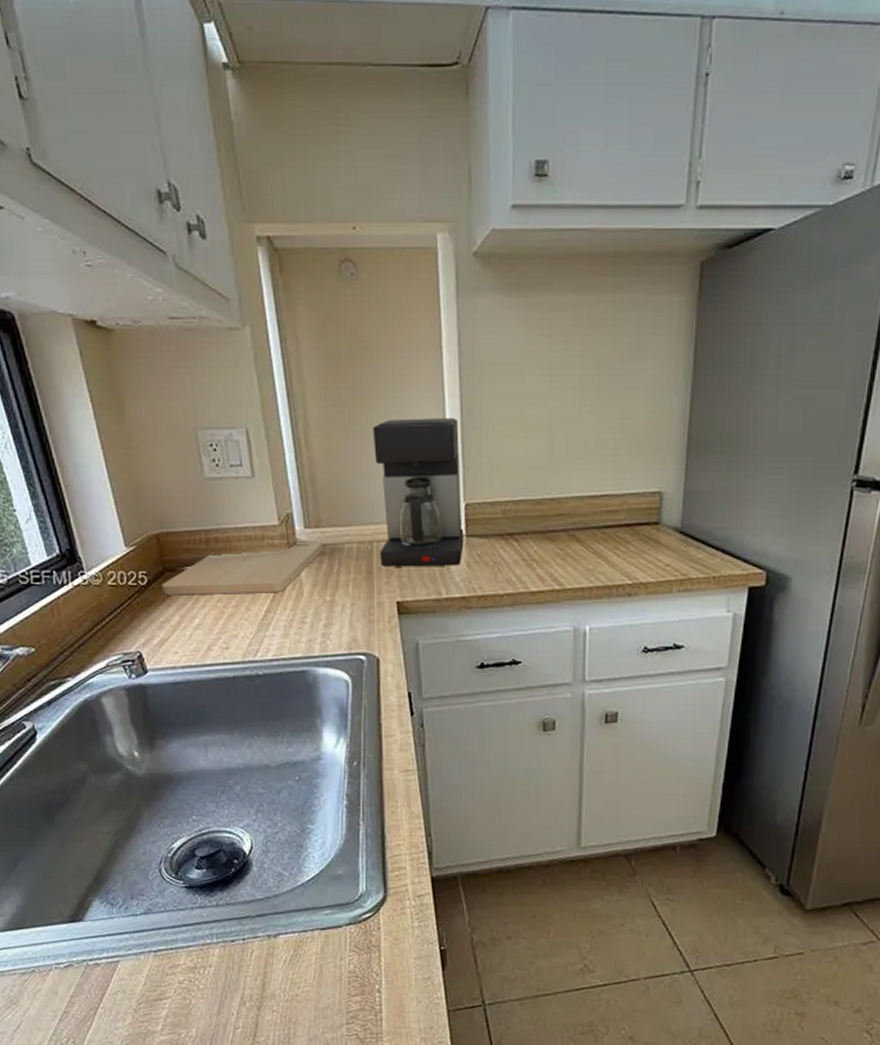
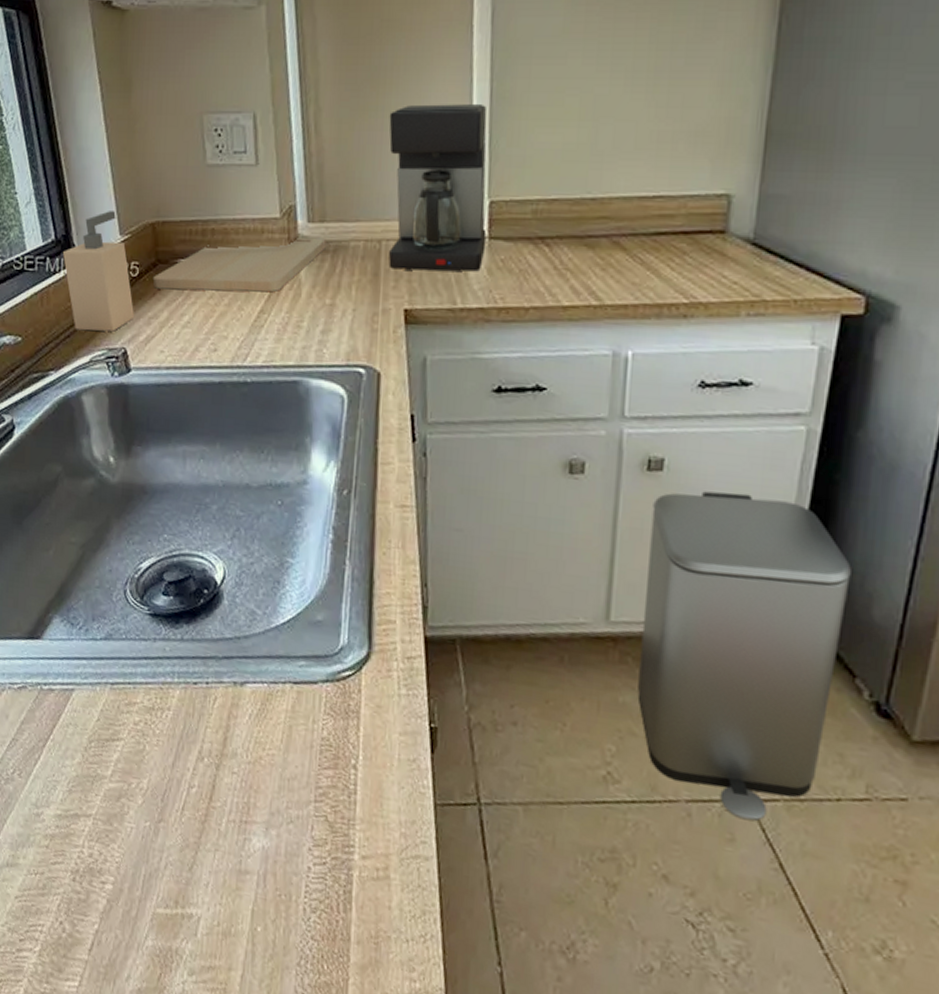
soap dispenser: none [68,524,147,638] -> present [62,211,135,332]
pedal bin: none [605,735,761,986] -> present [637,491,851,822]

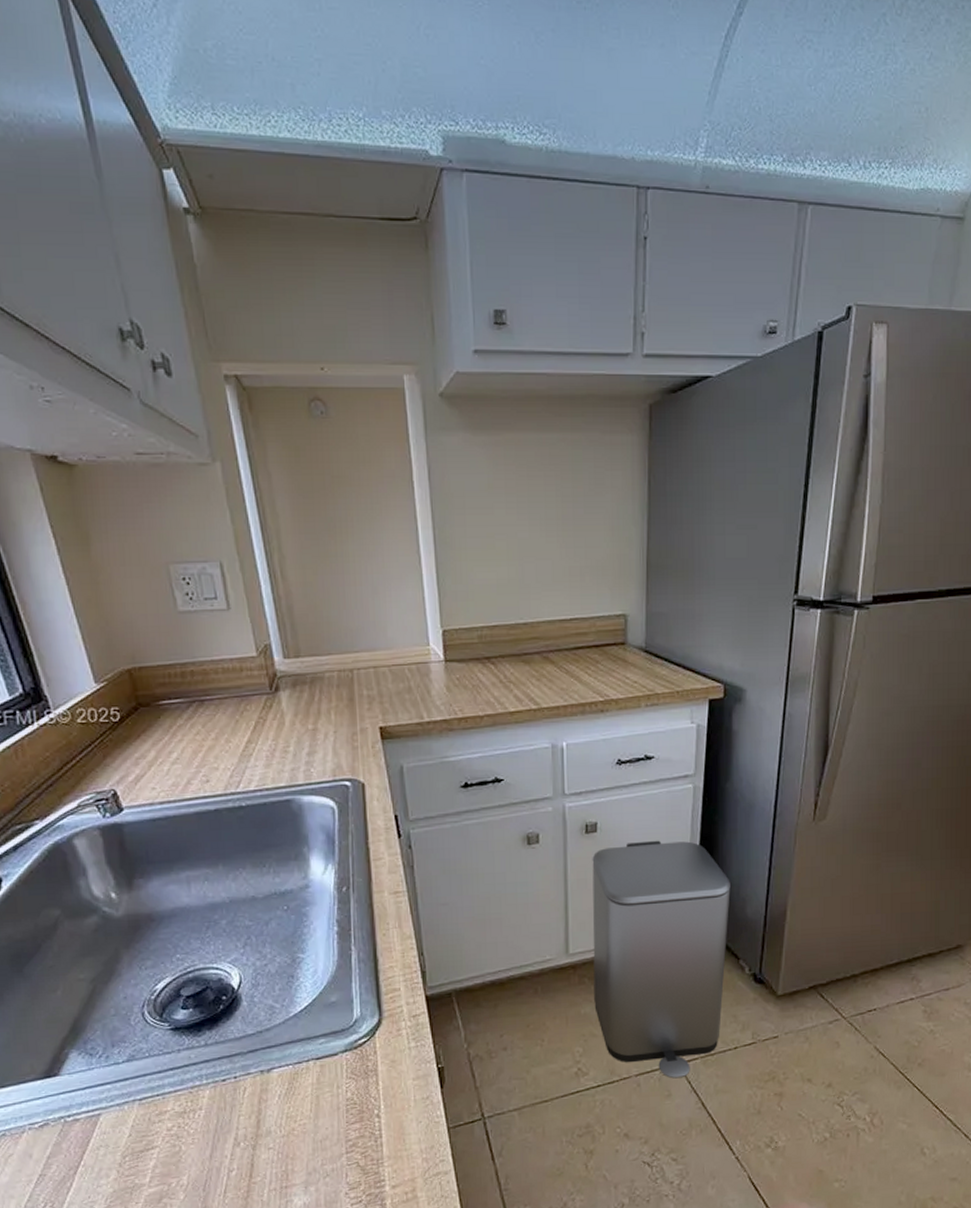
soap dispenser: present [62,211,135,332] -> none [33,661,121,778]
cutting board: present [152,237,326,293] -> none [135,671,303,731]
coffee maker: present [388,104,487,272] -> none [348,549,443,694]

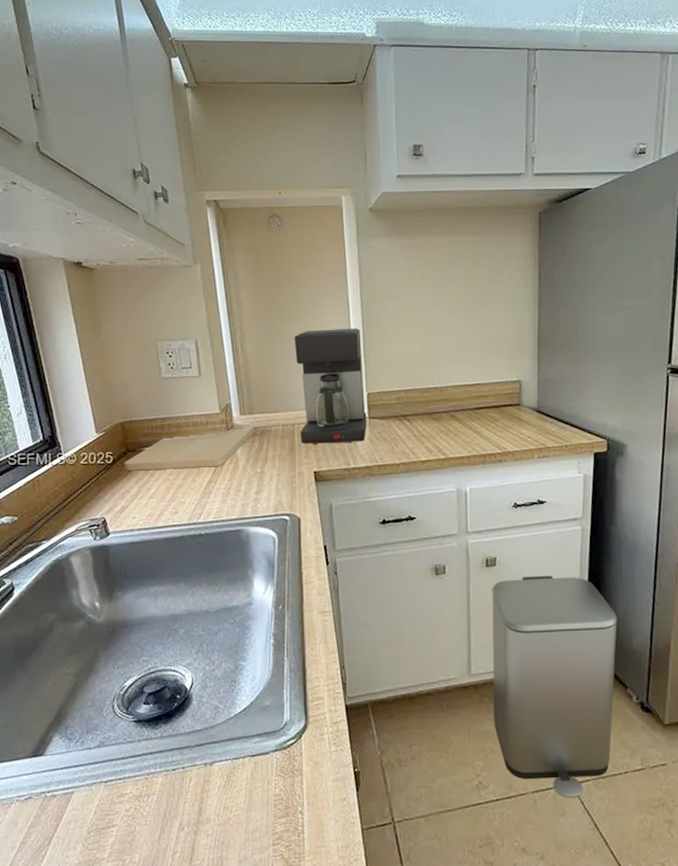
cutting board: none [135,671,303,731] -> present [124,425,255,471]
coffee maker: none [348,549,443,694] -> present [294,328,367,444]

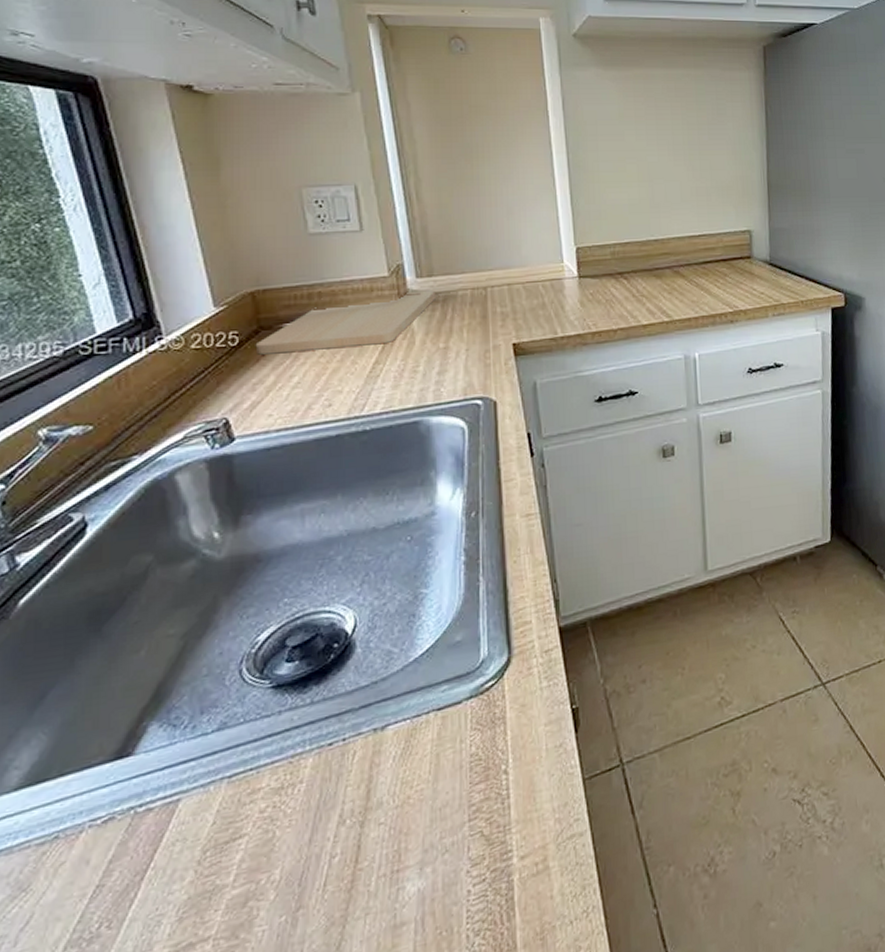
coffee maker: present [294,328,367,444] -> none [484,172,577,311]
pedal bin: present [492,575,617,798] -> none [727,447,864,701]

